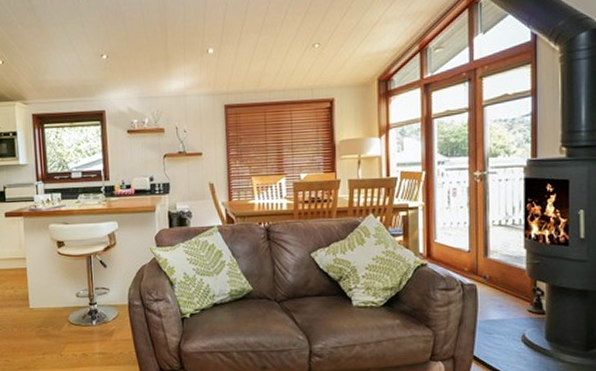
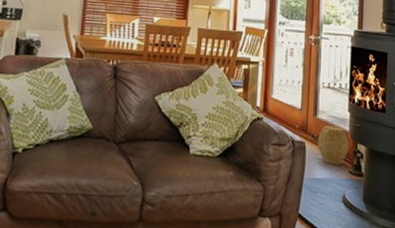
woven basket: none [489,265,527,305] -> present [317,125,349,165]

